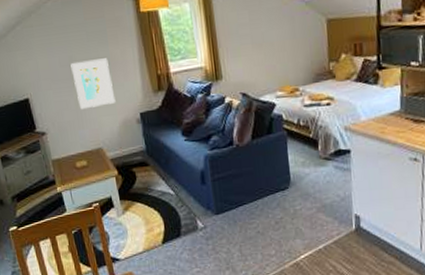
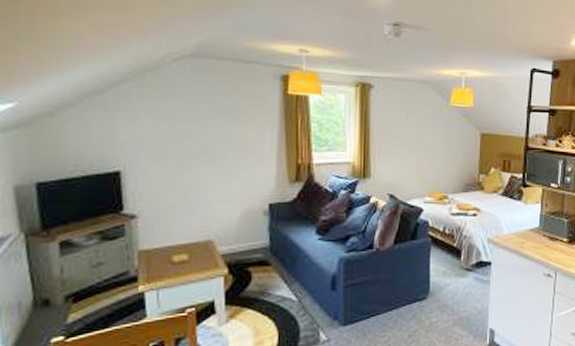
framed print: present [70,58,116,110] -> none [188,136,241,193]

